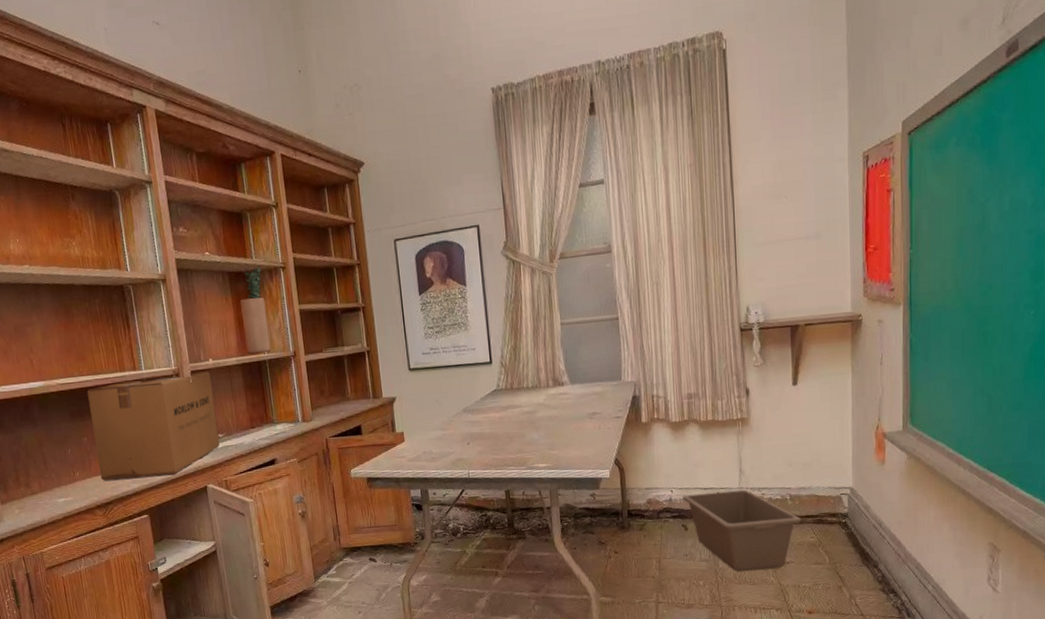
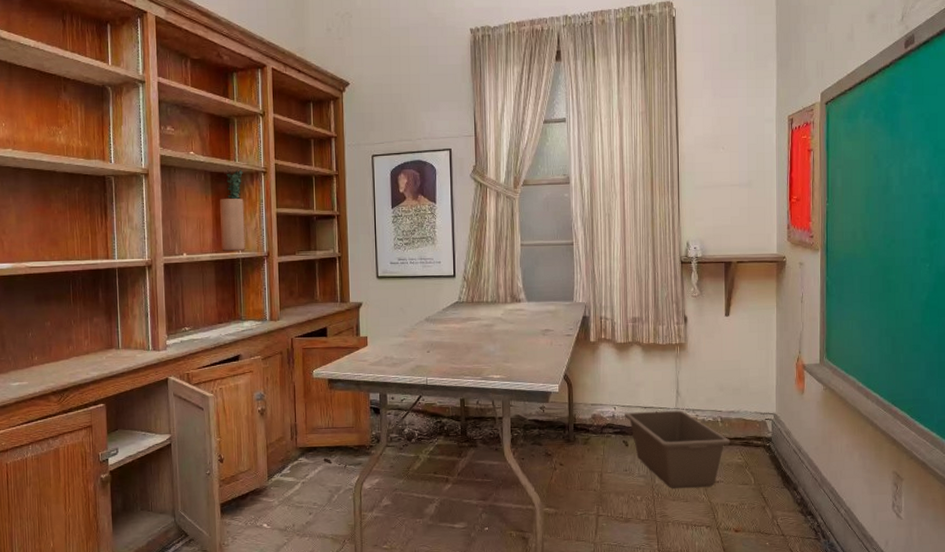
box: present [87,371,220,481] -> none [55,265,185,367]

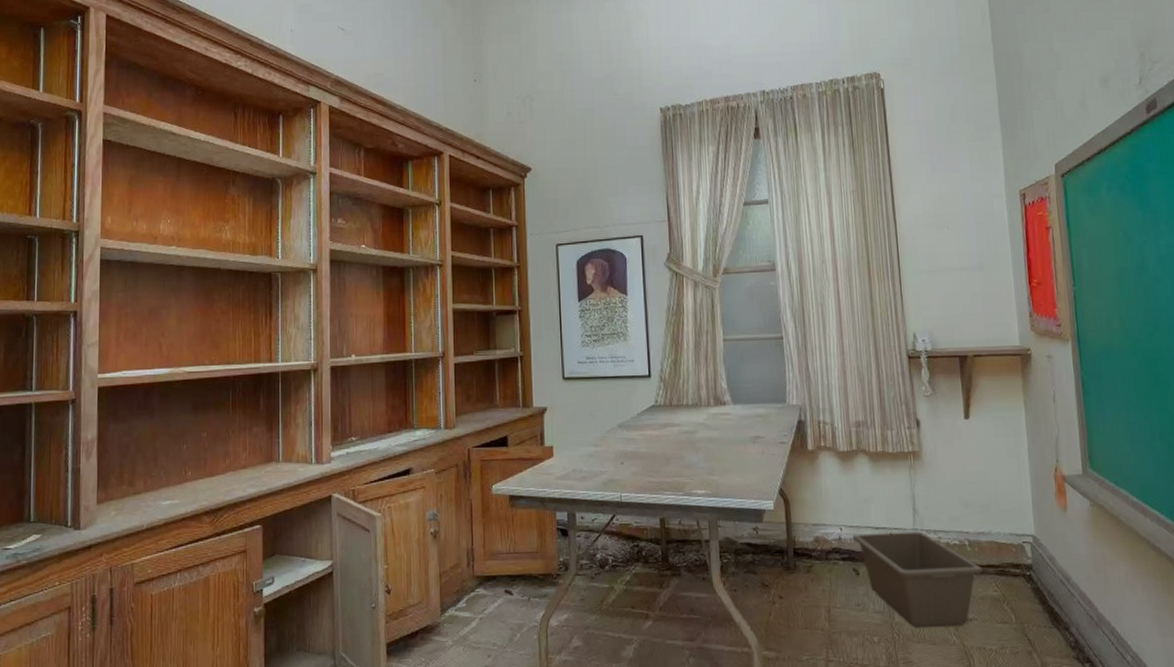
vase: present [219,168,246,252] -> none [391,261,419,353]

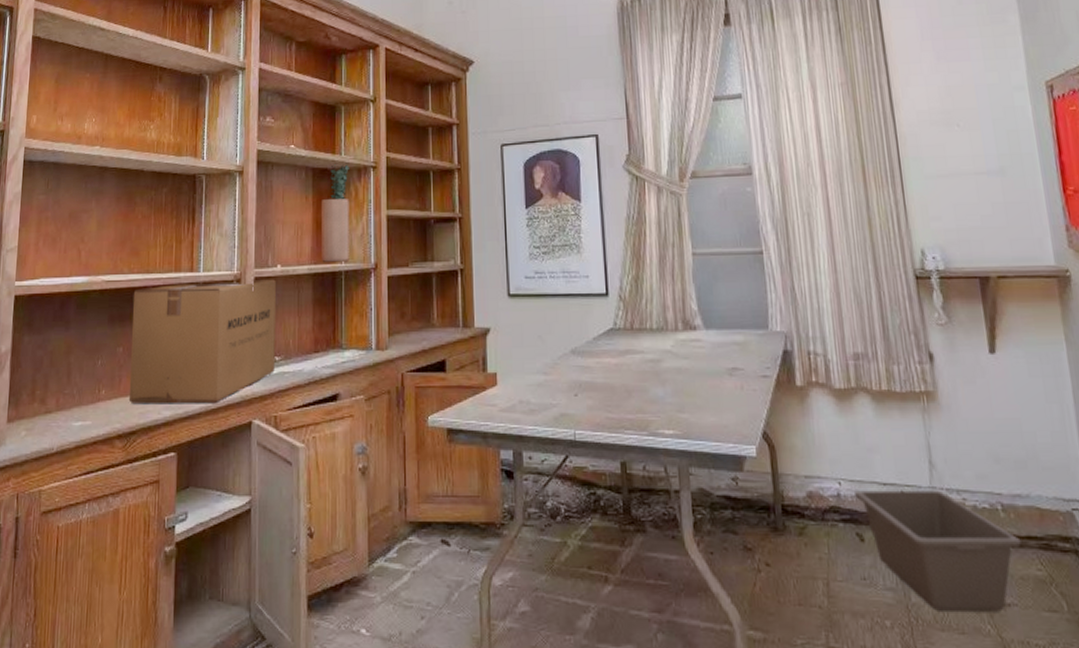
box: none [214,368,352,483] -> present [128,279,276,404]
vase: none [391,261,419,353] -> present [320,162,349,263]

